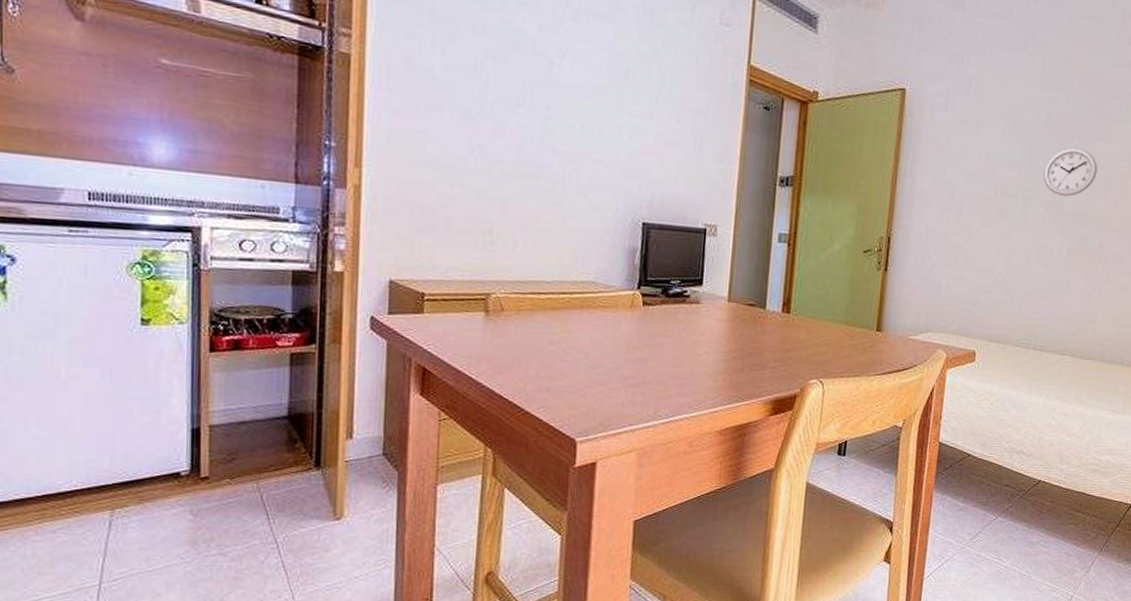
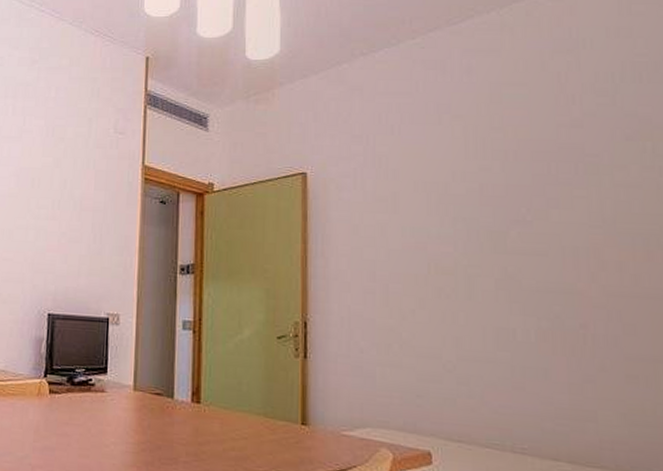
wall clock: present [1043,147,1098,197] -> none [487,217,560,271]

